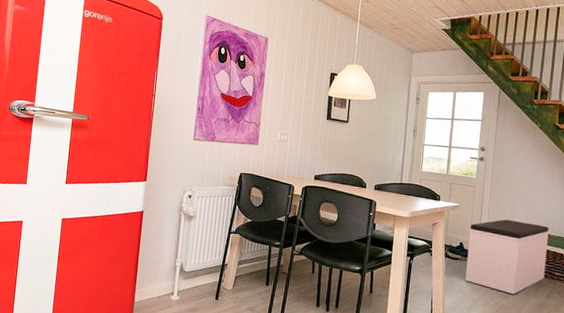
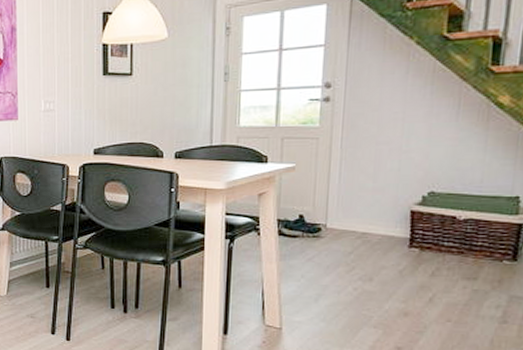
bench: present [465,219,549,294] -> none [308,178,434,275]

